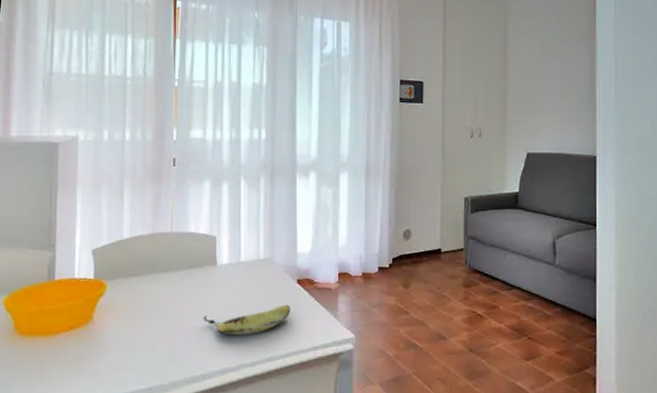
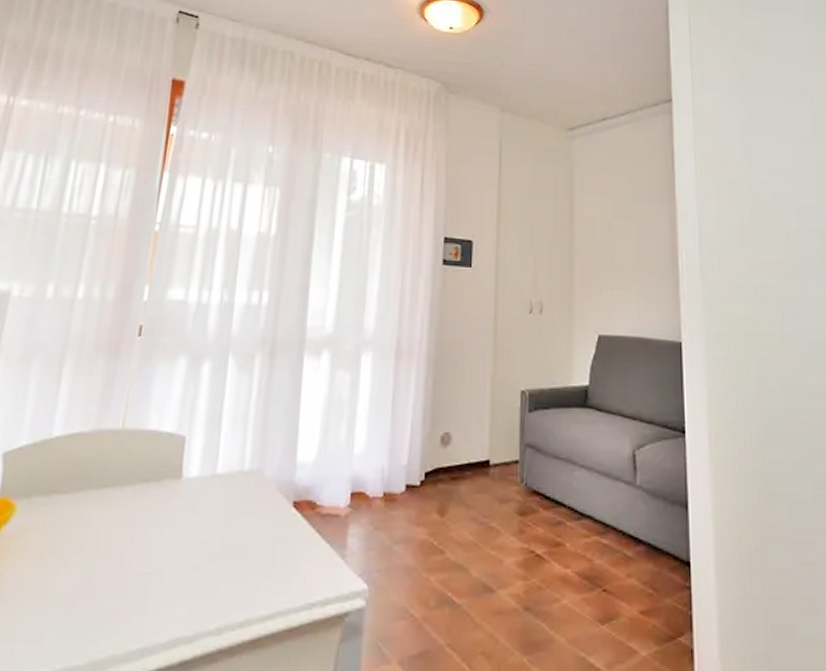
fruit: present [203,304,291,334] -> none [152,538,281,584]

